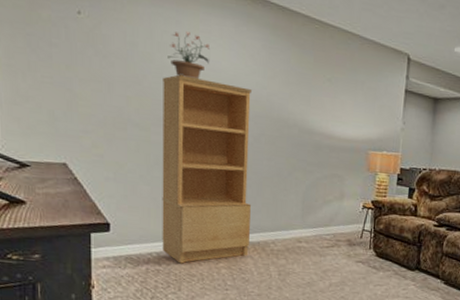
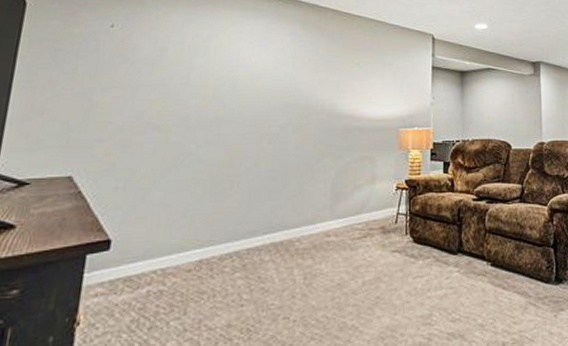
bookcase: present [162,74,253,264] -> none [169,74,281,280]
potted plant: present [168,32,209,80] -> none [197,34,240,77]

